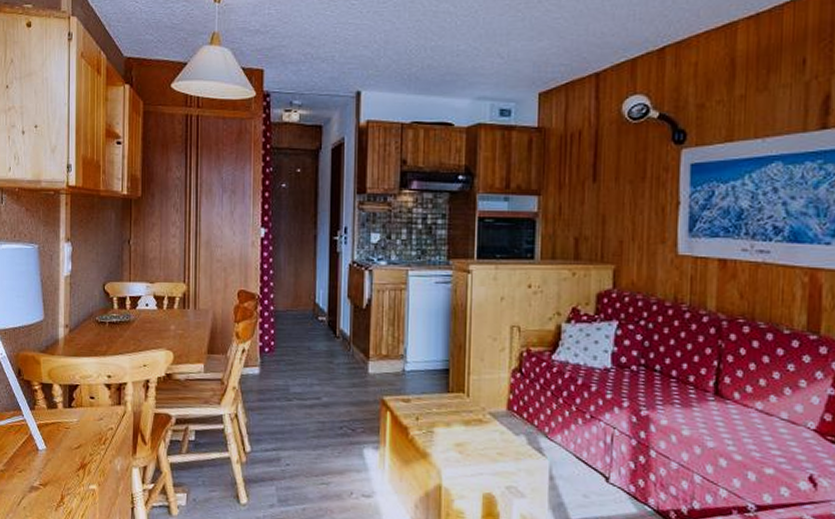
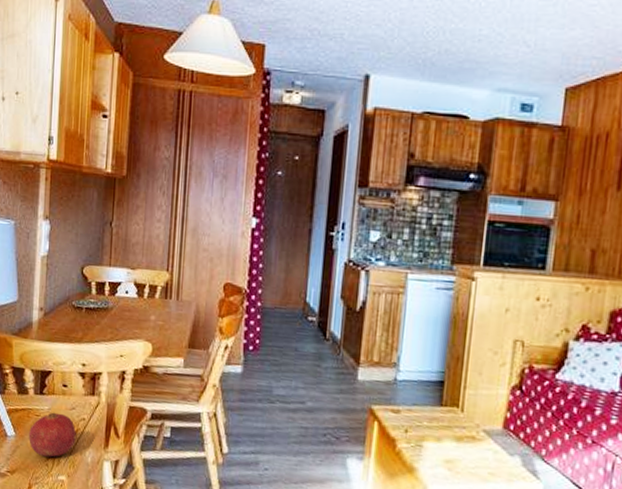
fruit: none [60,424,105,468] -> present [29,412,76,457]

